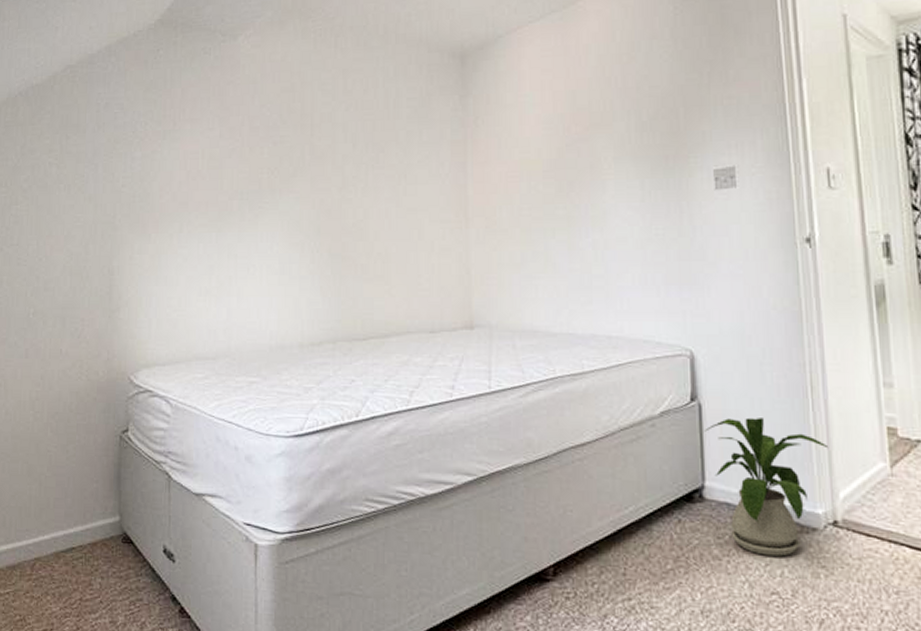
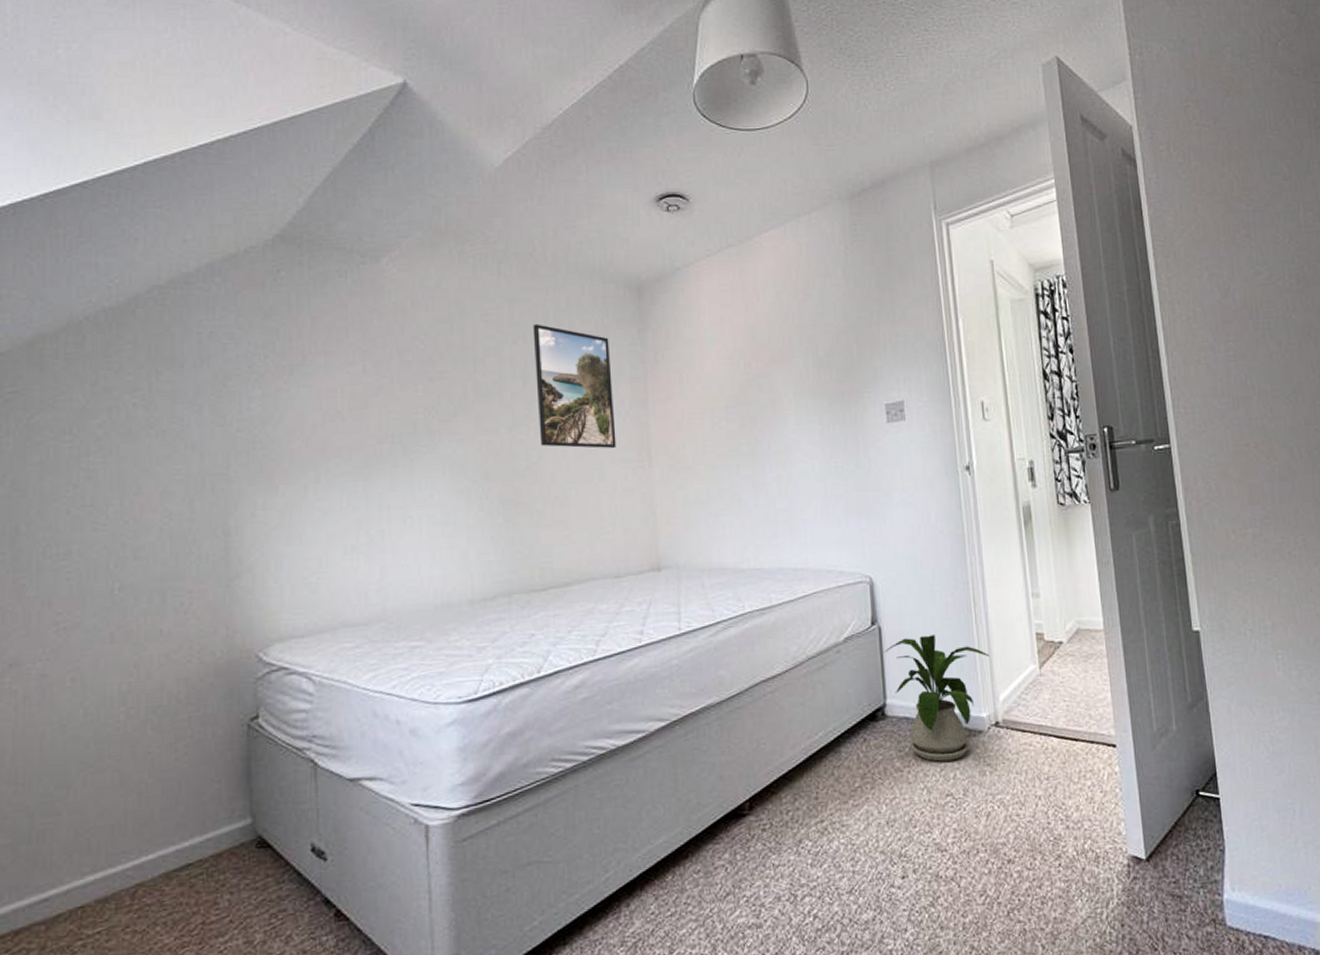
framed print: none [363,91,436,209] -> present [532,324,617,448]

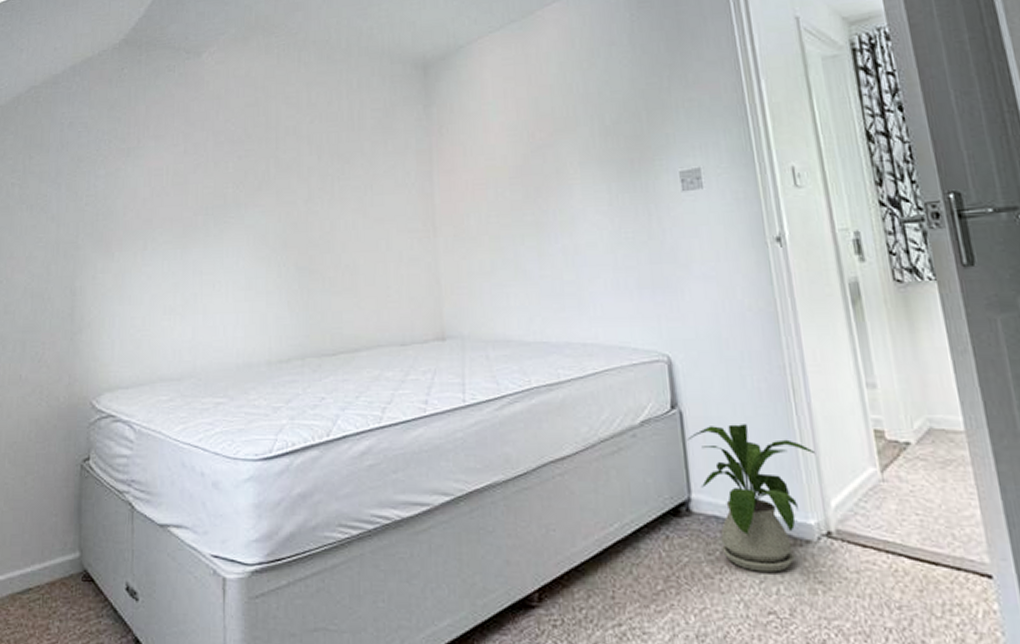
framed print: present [532,324,617,448] -> none [327,104,403,219]

